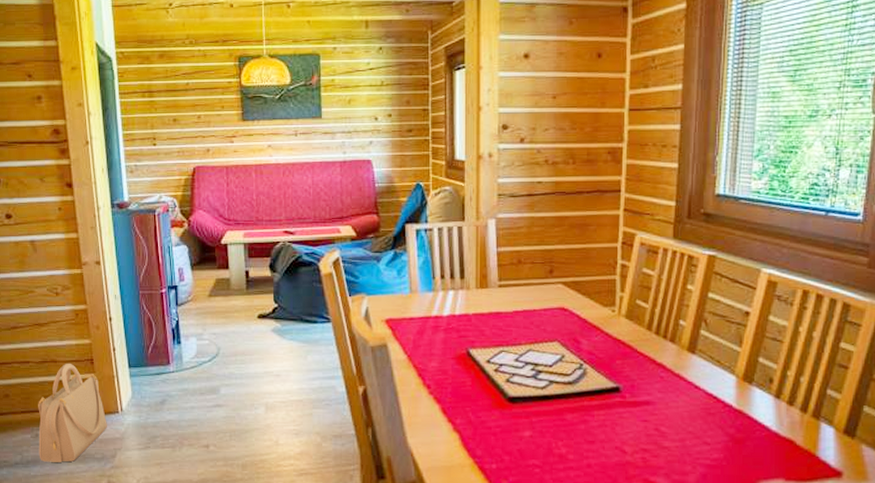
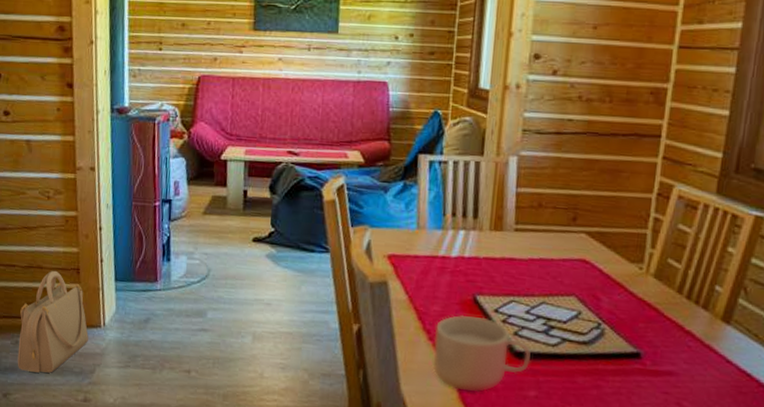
cup: none [435,369,524,438] -> present [432,315,531,393]

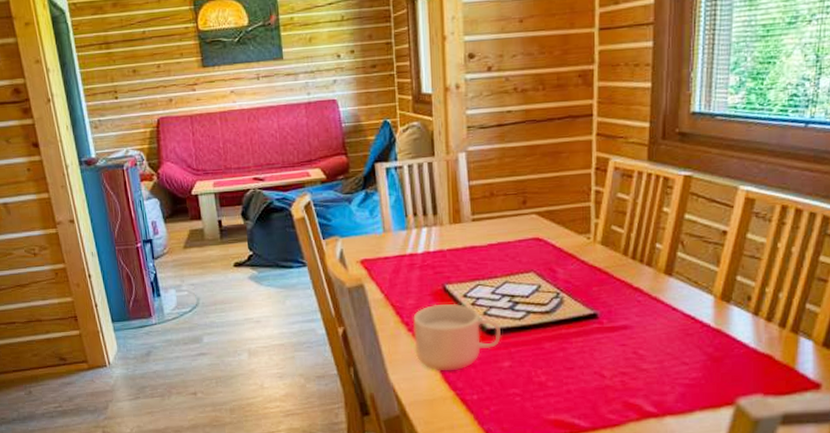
handbag: present [17,270,89,373] -> none [28,321,97,417]

